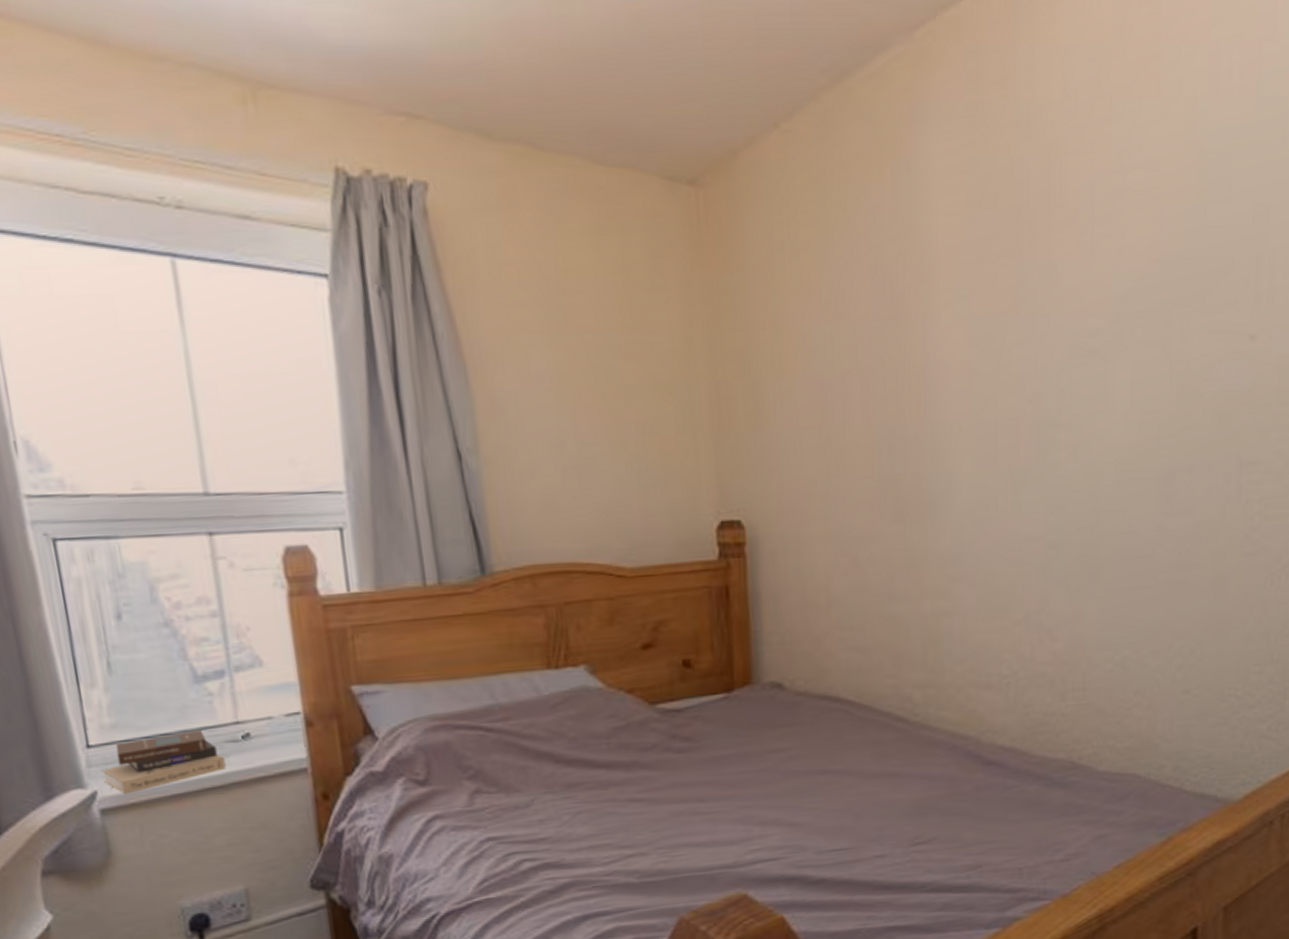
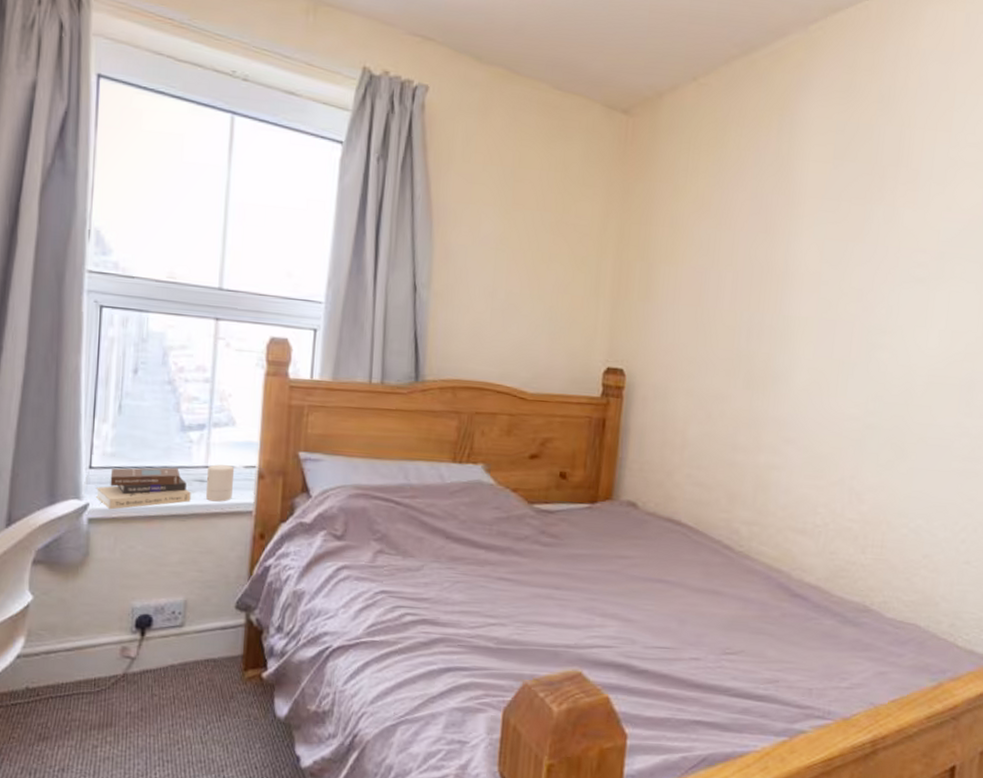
candle: none [239,716,278,764] -> present [205,464,235,502]

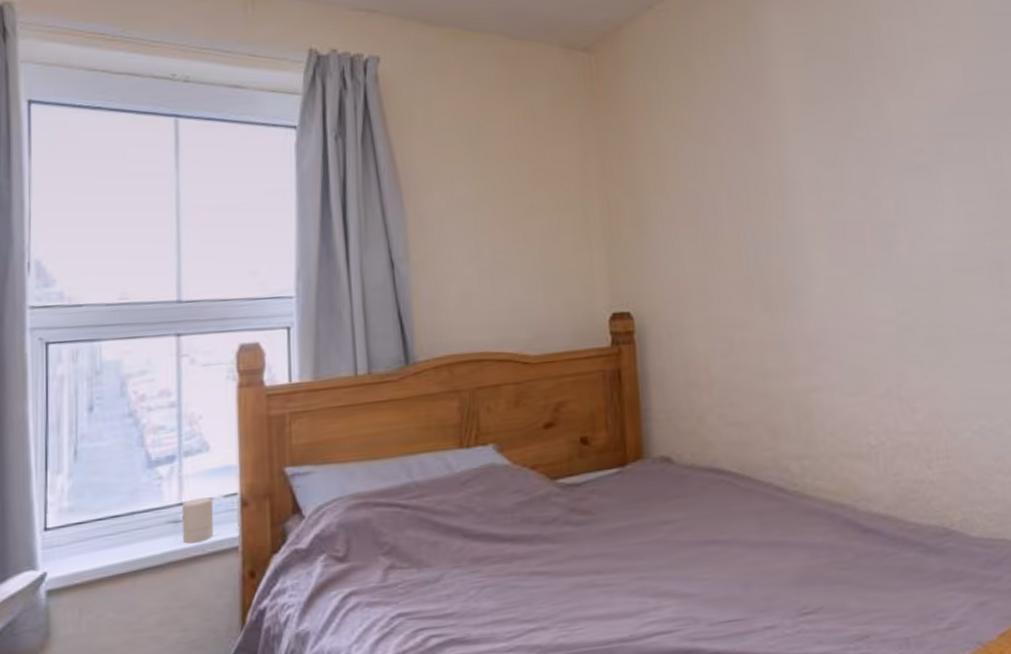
books: present [95,467,191,510] -> none [53,511,166,576]

